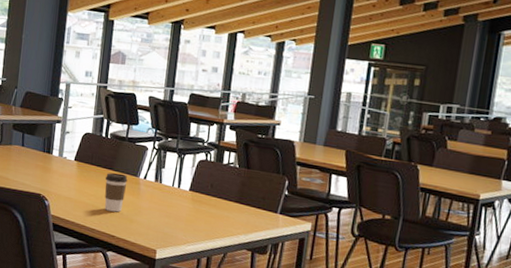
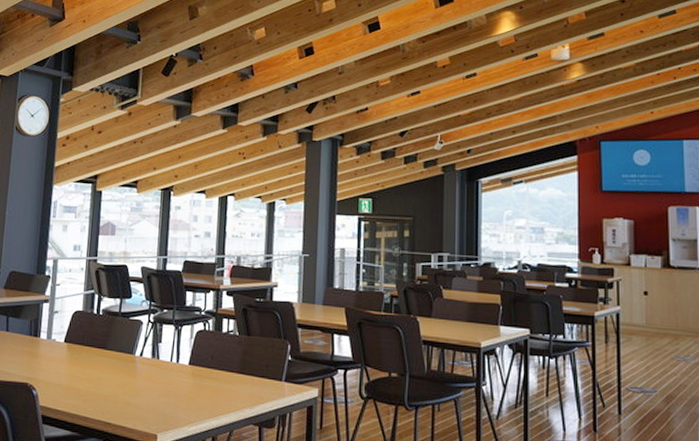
coffee cup: present [104,172,128,213] -> none [98,352,123,396]

